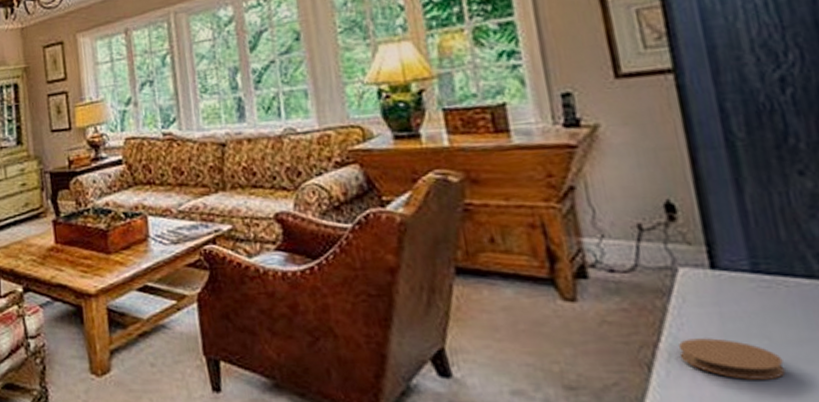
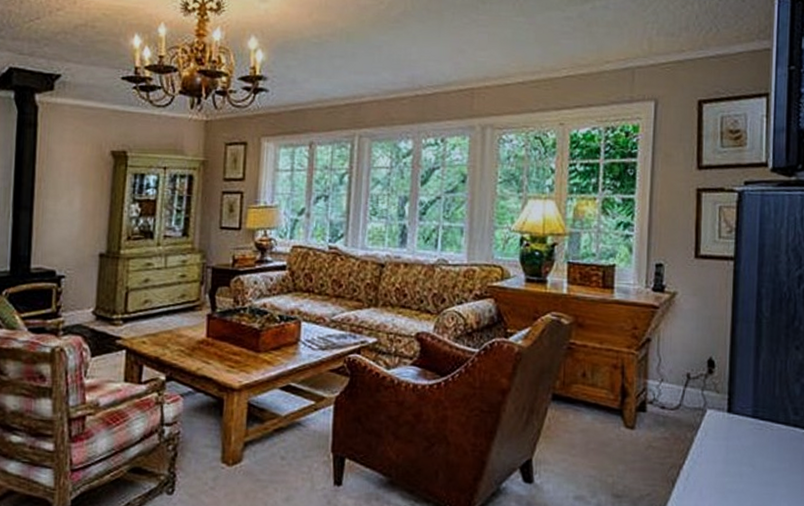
coaster: present [677,338,786,380] -> none [695,463,758,497]

